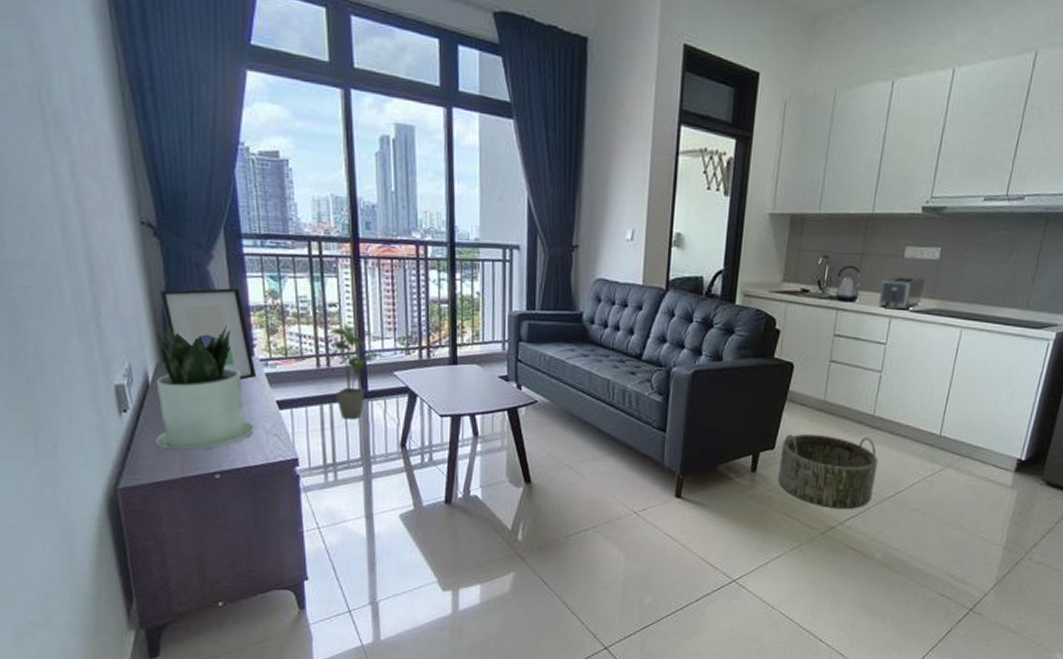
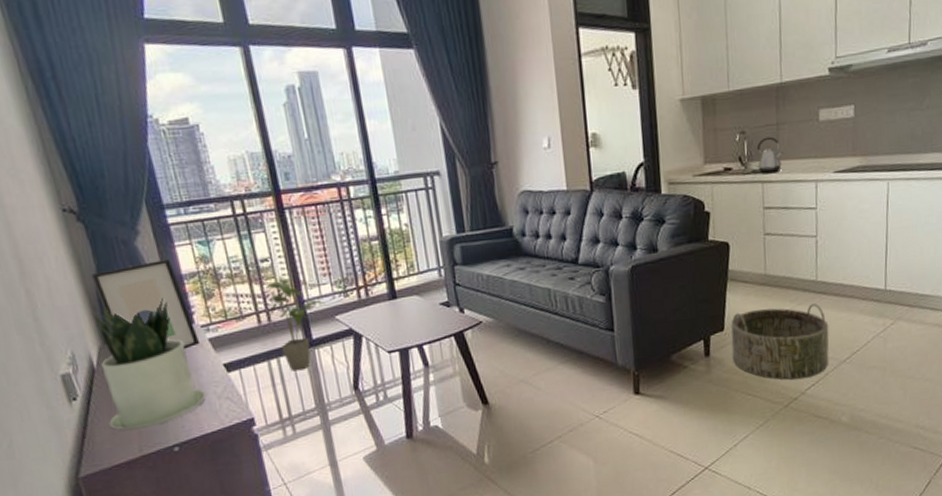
toaster: present [879,276,926,310] -> none [802,137,845,173]

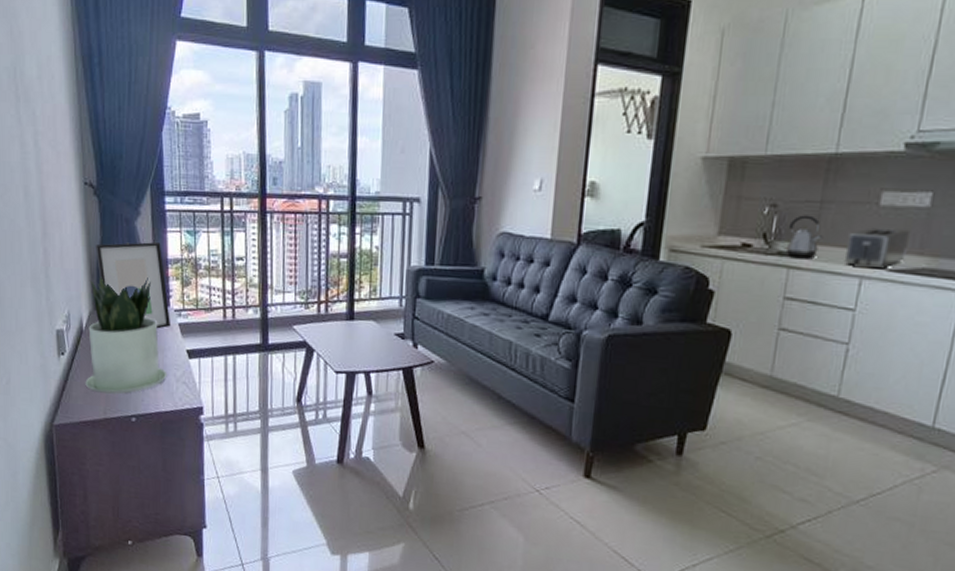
house plant: present [264,278,324,372] -> none [234,280,285,372]
basket: present [731,303,829,380] -> none [710,413,845,511]
toaster: none [802,137,845,173] -> present [845,227,911,269]

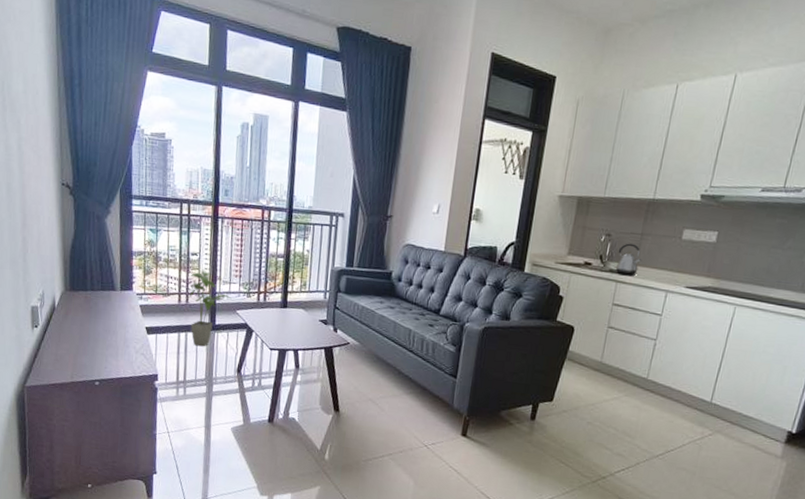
planter: present [85,277,167,395] -> none [55,263,128,362]
picture frame: present [96,241,171,329] -> none [69,235,133,309]
house plant: none [234,280,285,372] -> present [187,272,231,347]
toaster: present [845,227,911,269] -> none [656,255,702,286]

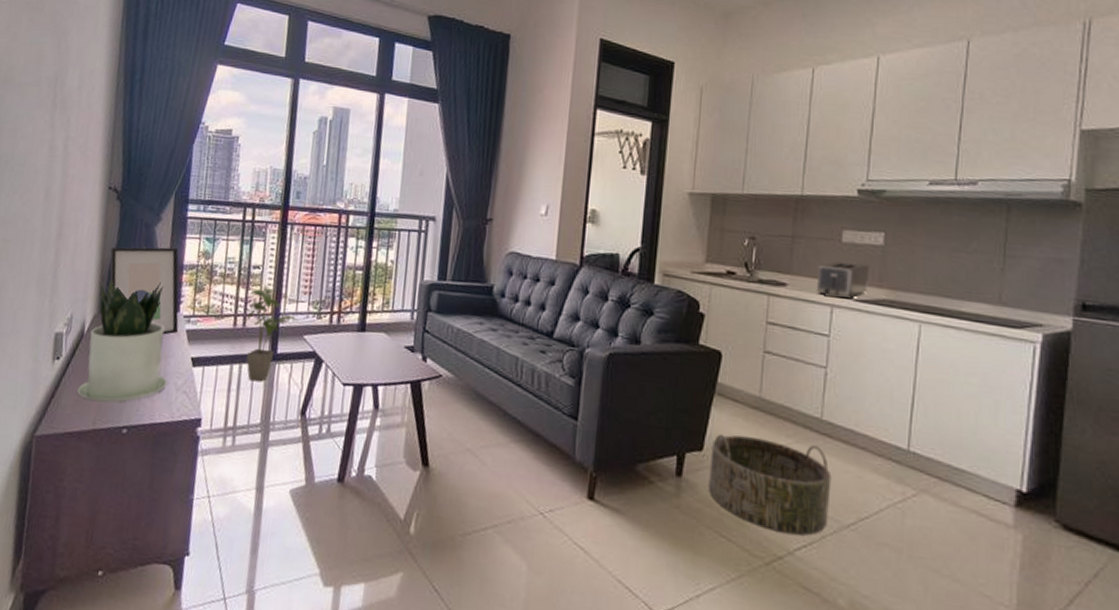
planter: none [55,263,128,362] -> present [77,279,168,404]
picture frame: none [69,235,133,309] -> present [109,246,179,335]
basket: none [554,389,650,462] -> present [708,434,832,536]
kettle: present [614,243,642,276] -> none [763,247,797,288]
toaster: none [656,255,702,286] -> present [817,261,870,299]

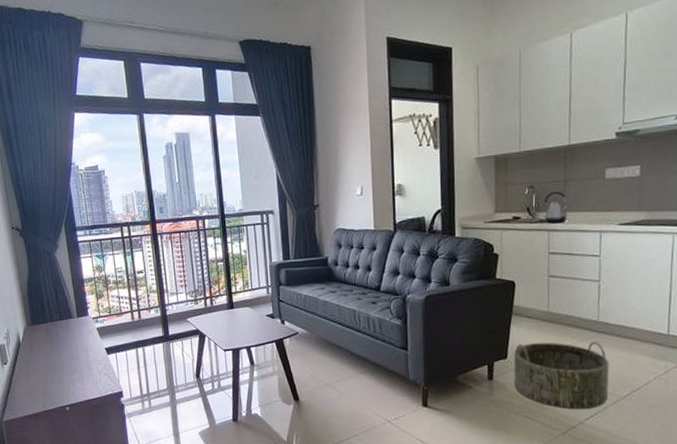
planter: present [77,279,168,404] -> none [23,295,92,392]
picture frame: present [109,246,179,335] -> none [25,266,91,335]
house plant: present [245,288,297,382] -> none [138,287,180,359]
kettle: none [763,247,797,288] -> present [543,191,570,224]
toaster: present [817,261,870,299] -> none [587,193,630,225]

